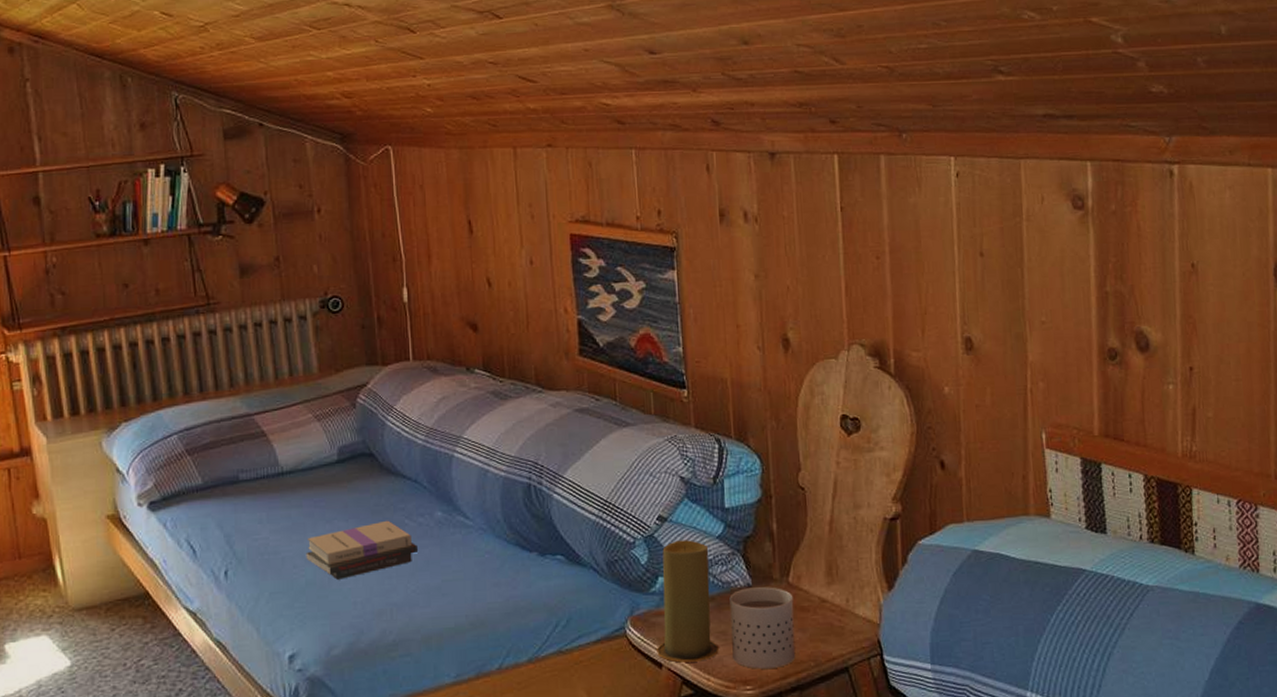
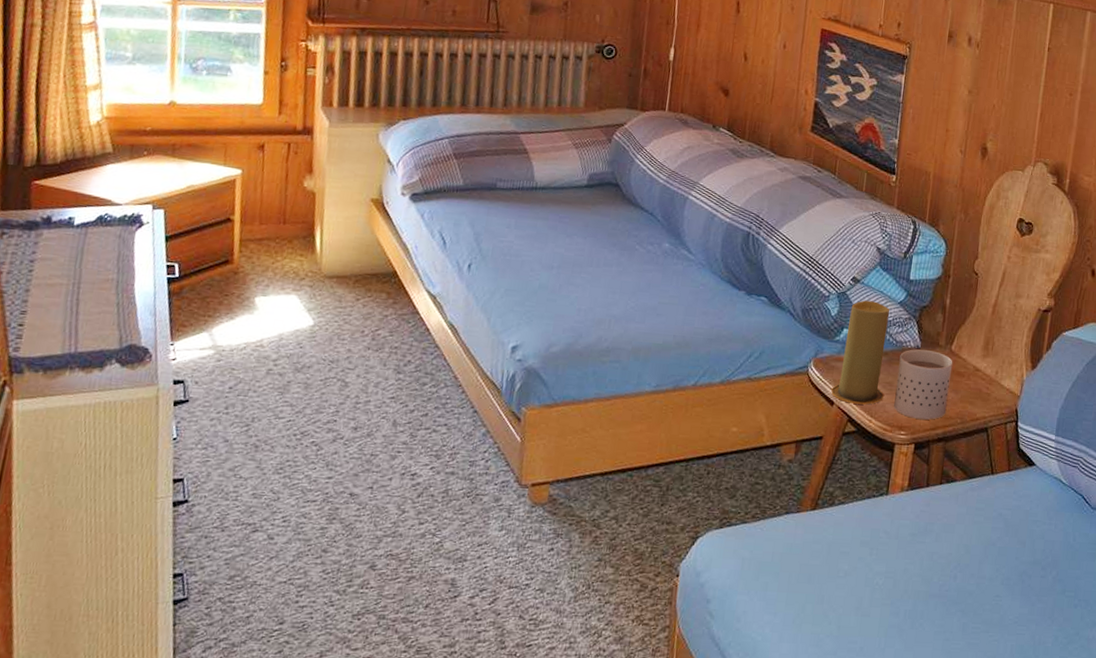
books: present [306,520,419,580] -> none [543,243,644,288]

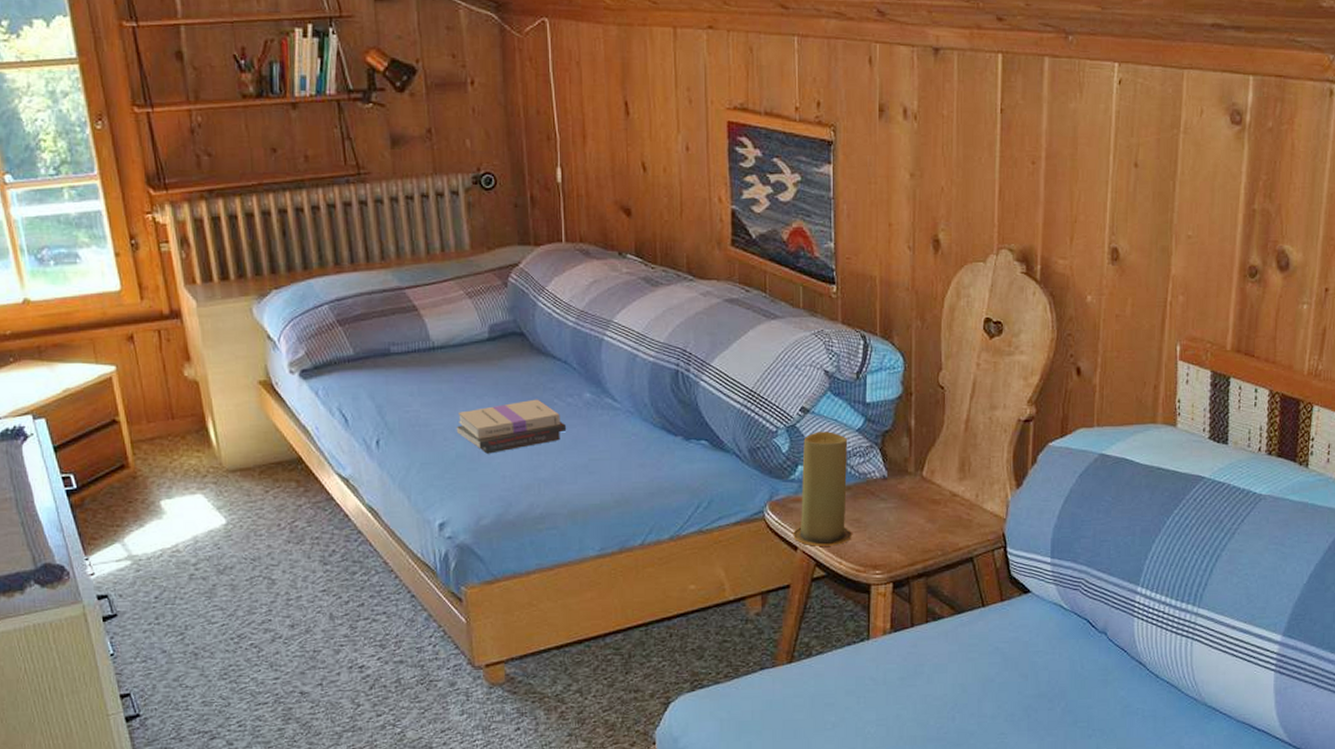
books: none [543,243,644,288] -> present [456,399,567,454]
mug: present [894,349,953,420] -> none [865,479,926,555]

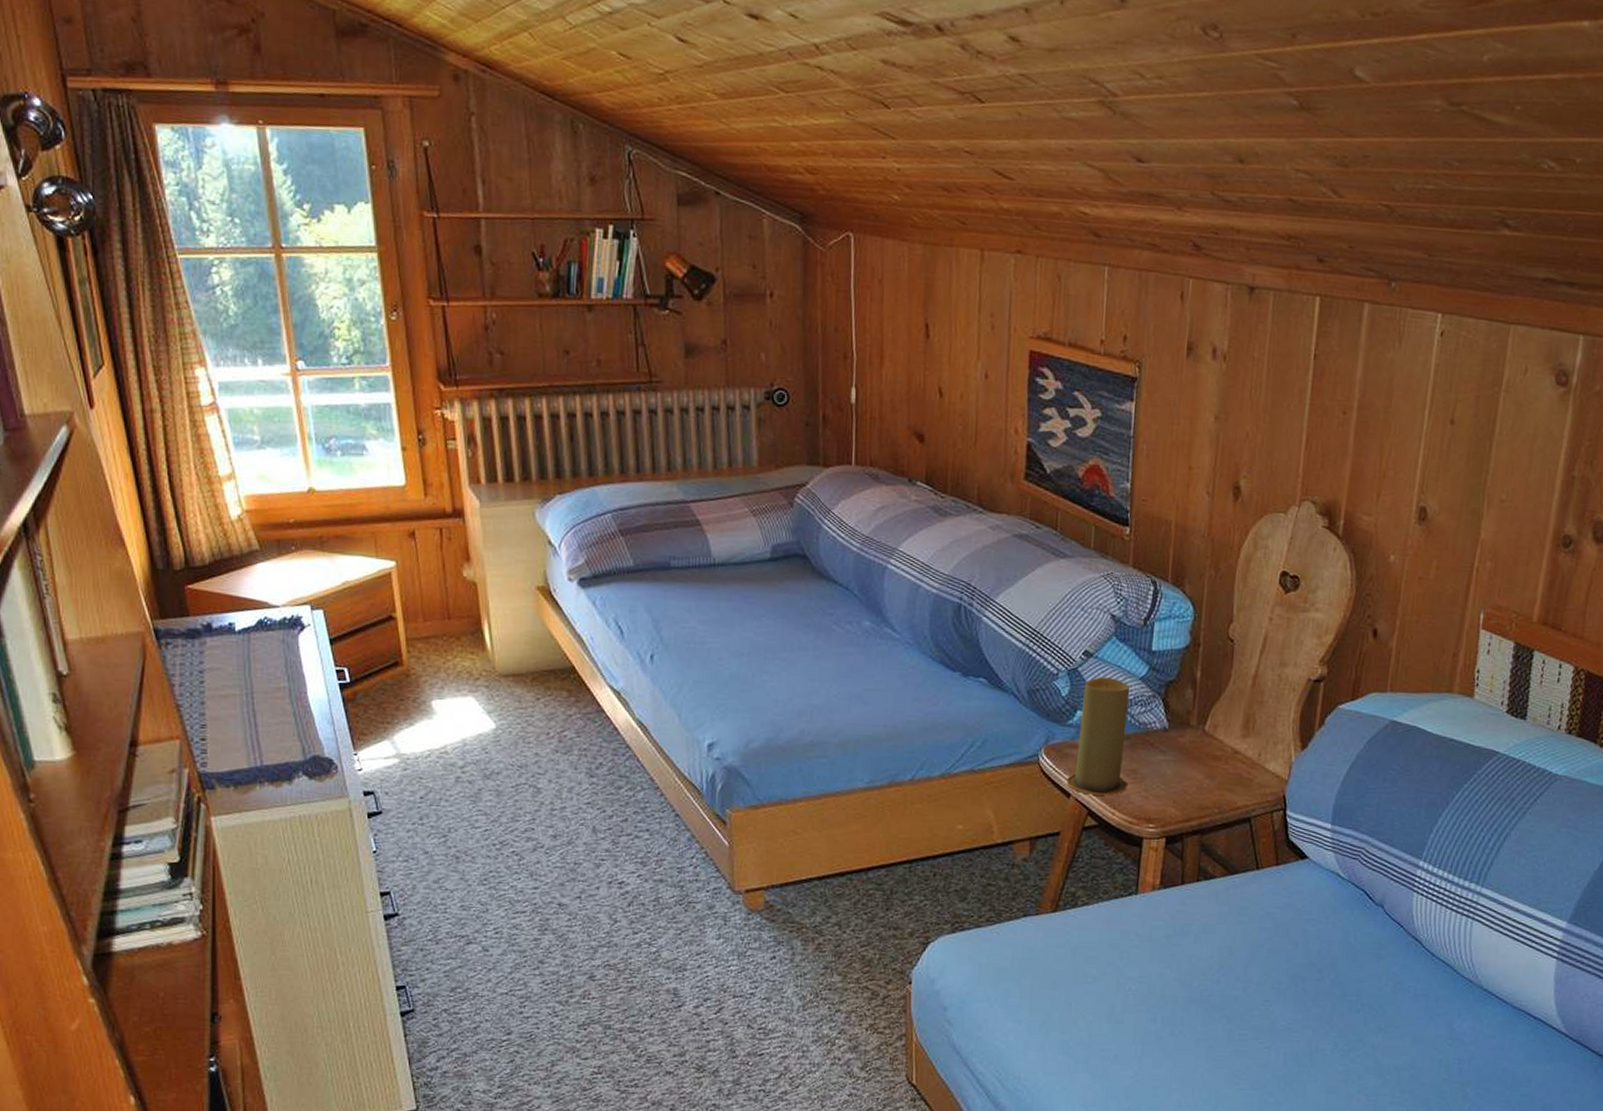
books: present [456,399,567,454] -> none [731,623,844,677]

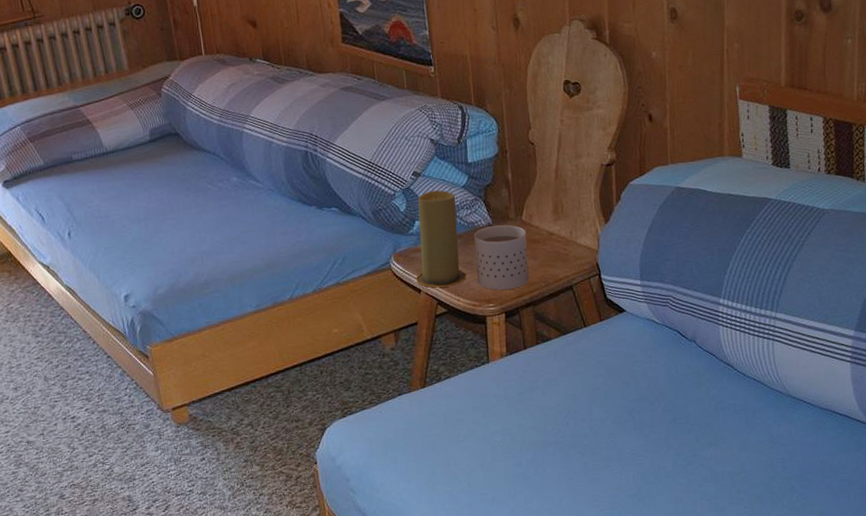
mug: none [1140,731,1207,811] -> present [474,224,529,291]

